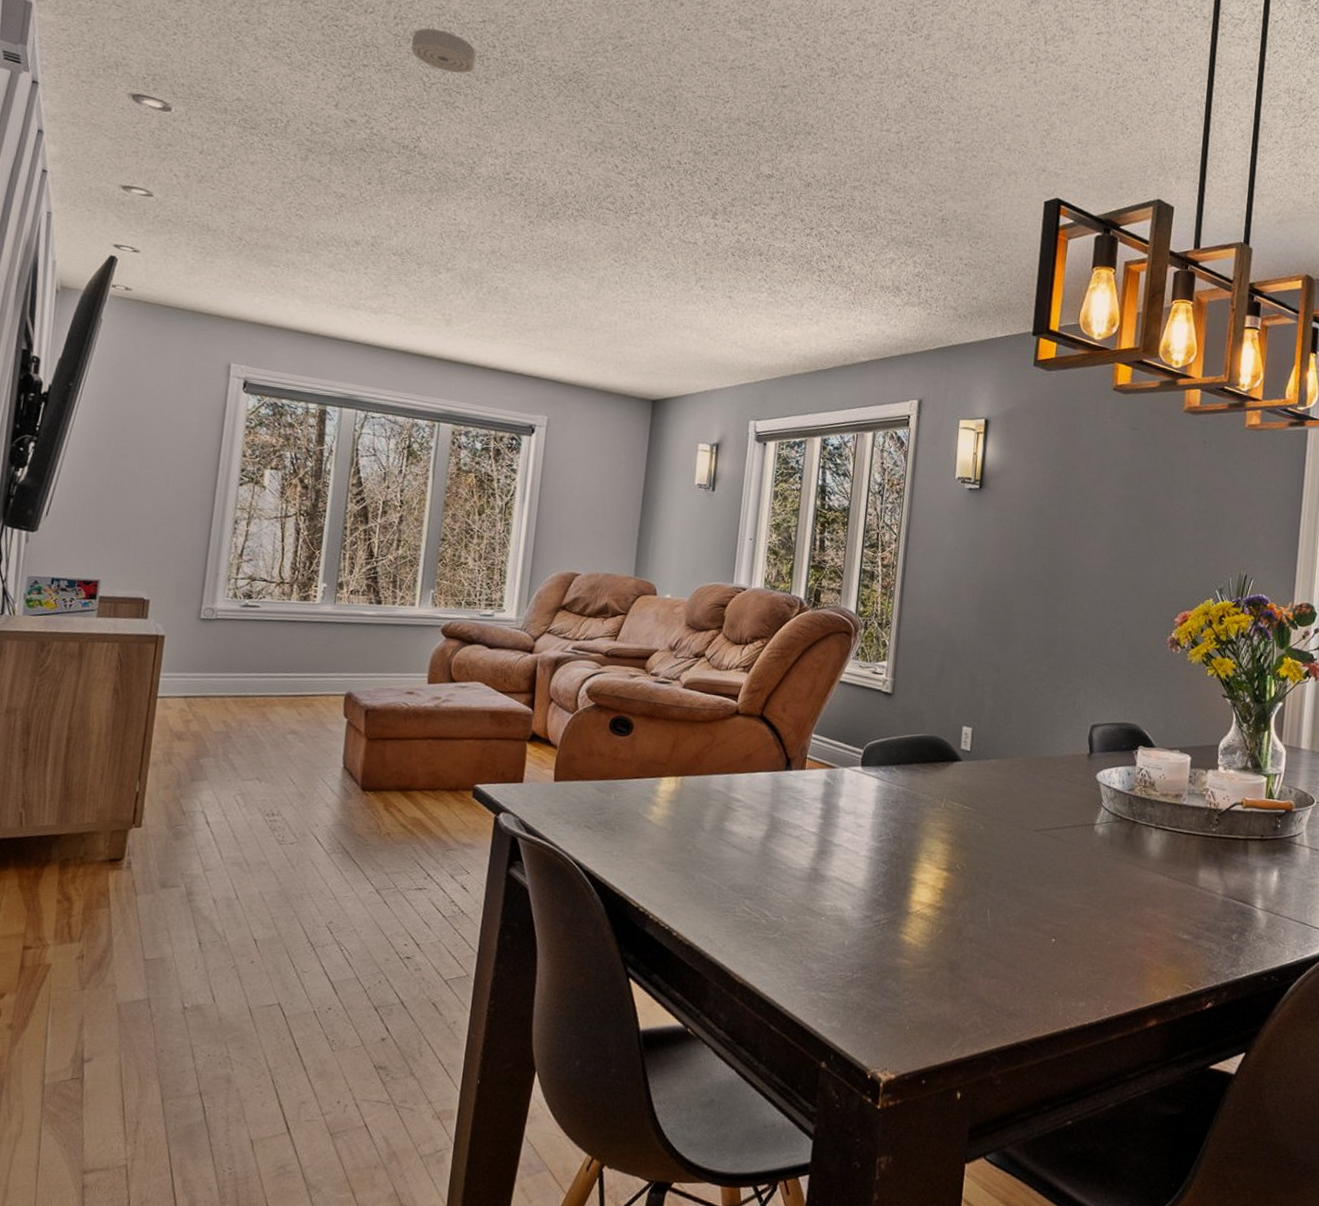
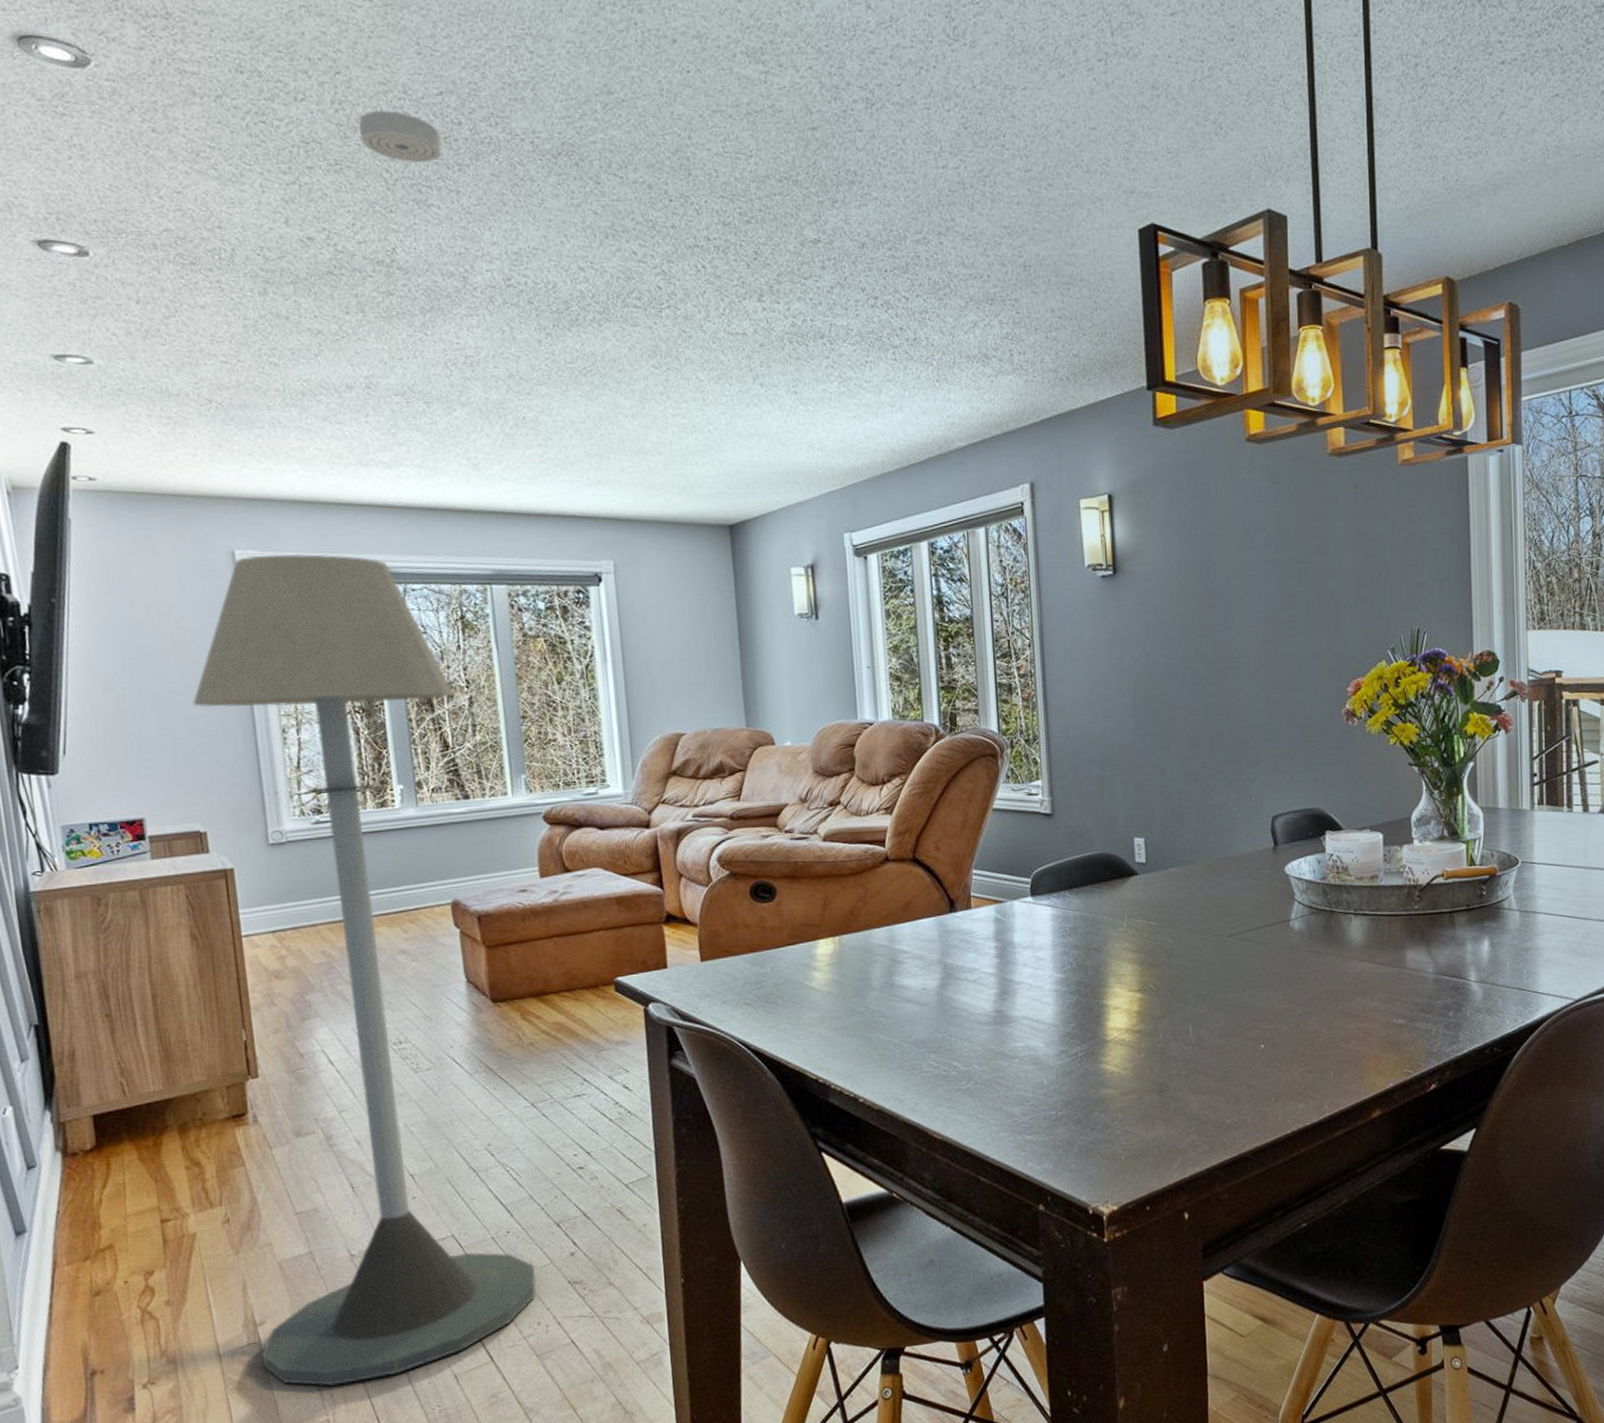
floor lamp: none [80,370,388,1132] -> present [193,553,537,1386]

